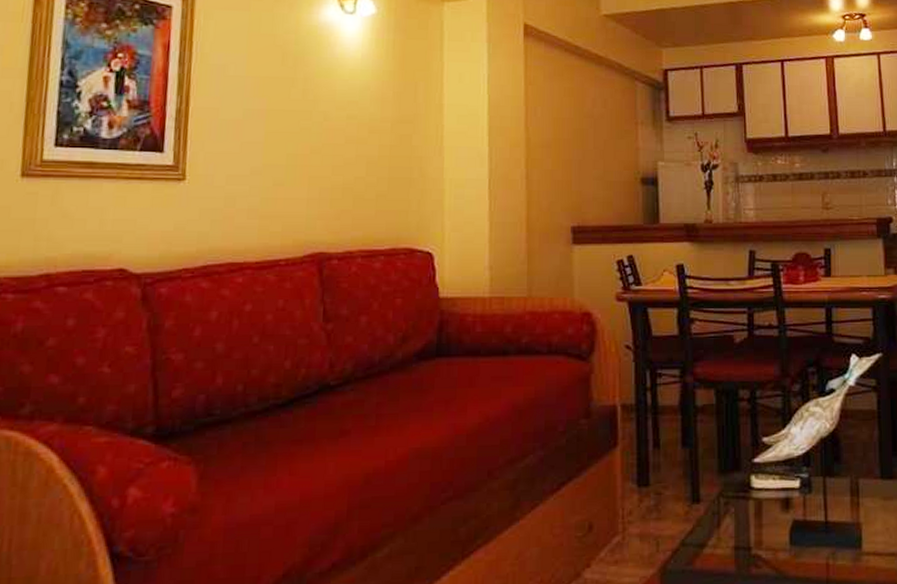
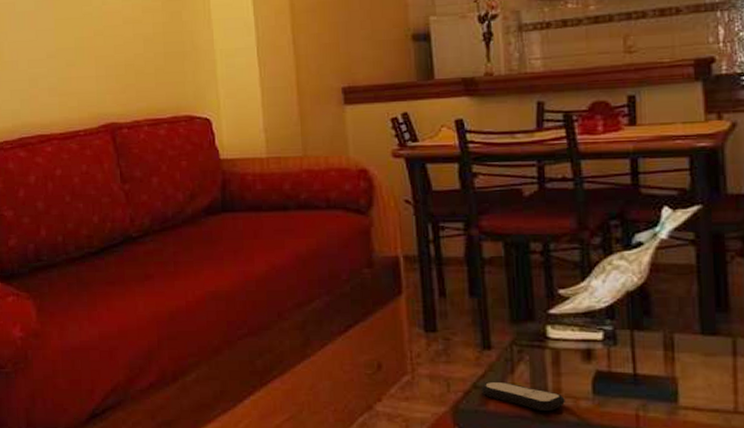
remote control: none [689,536,765,567] -> present [481,381,565,412]

